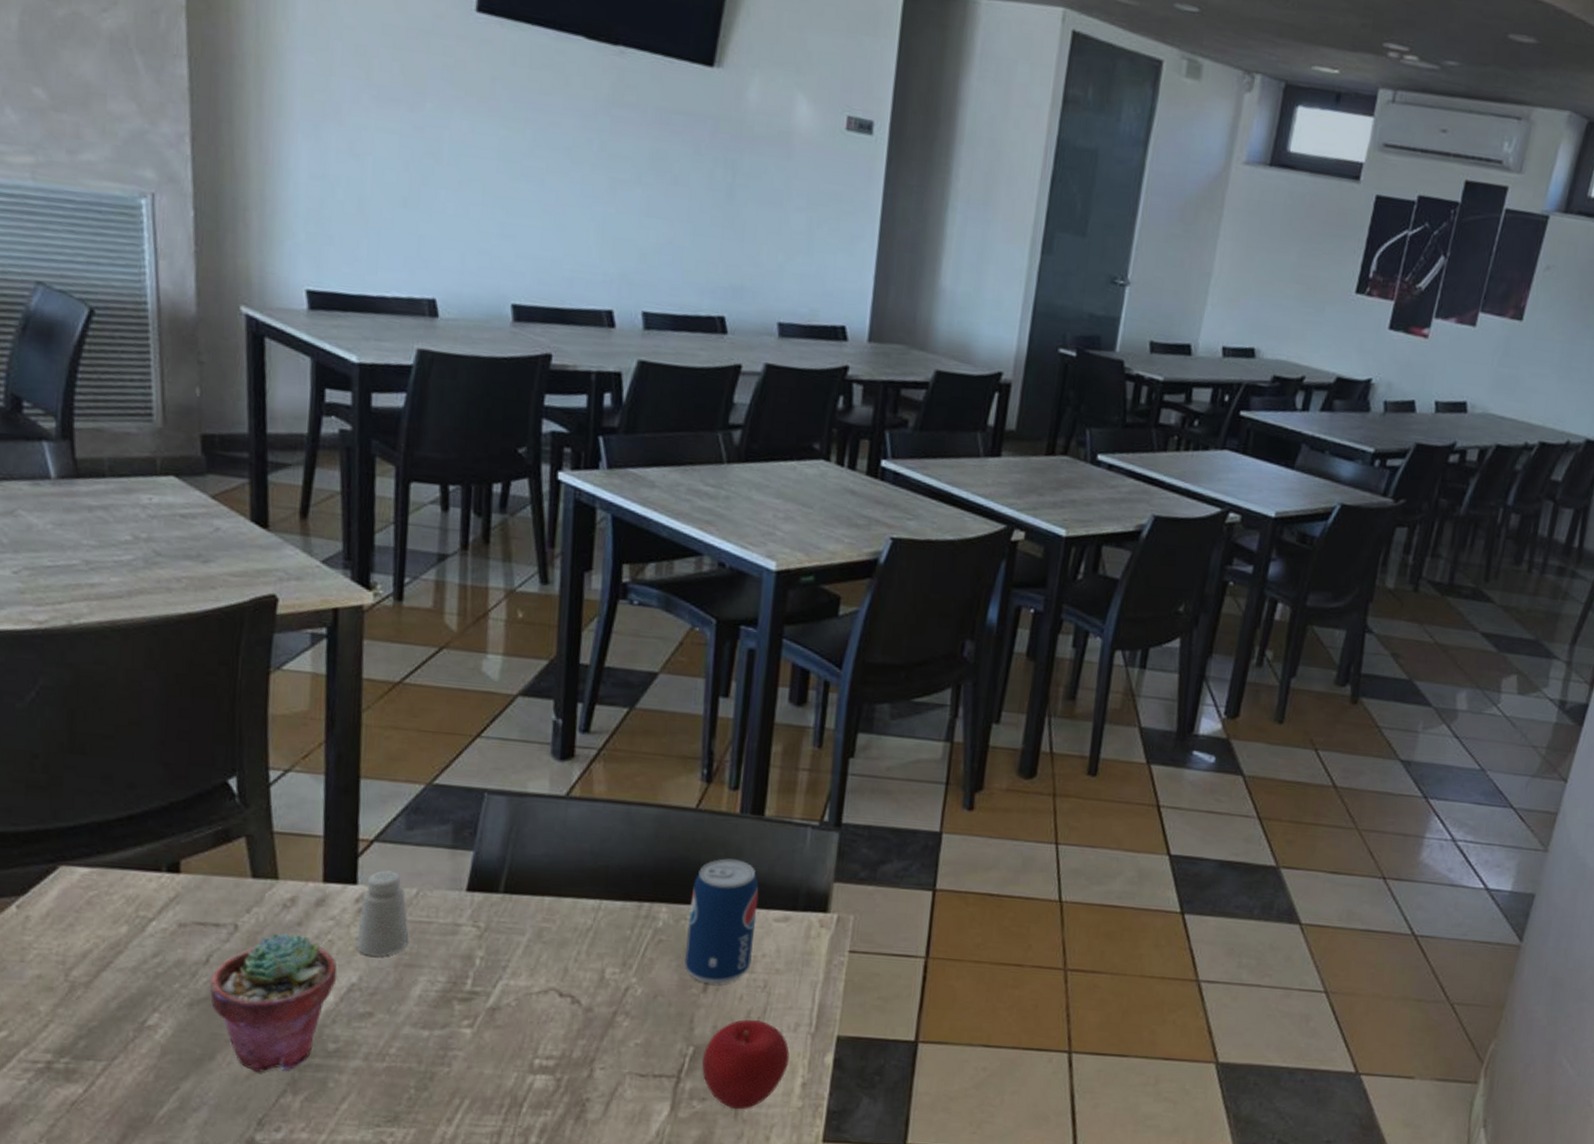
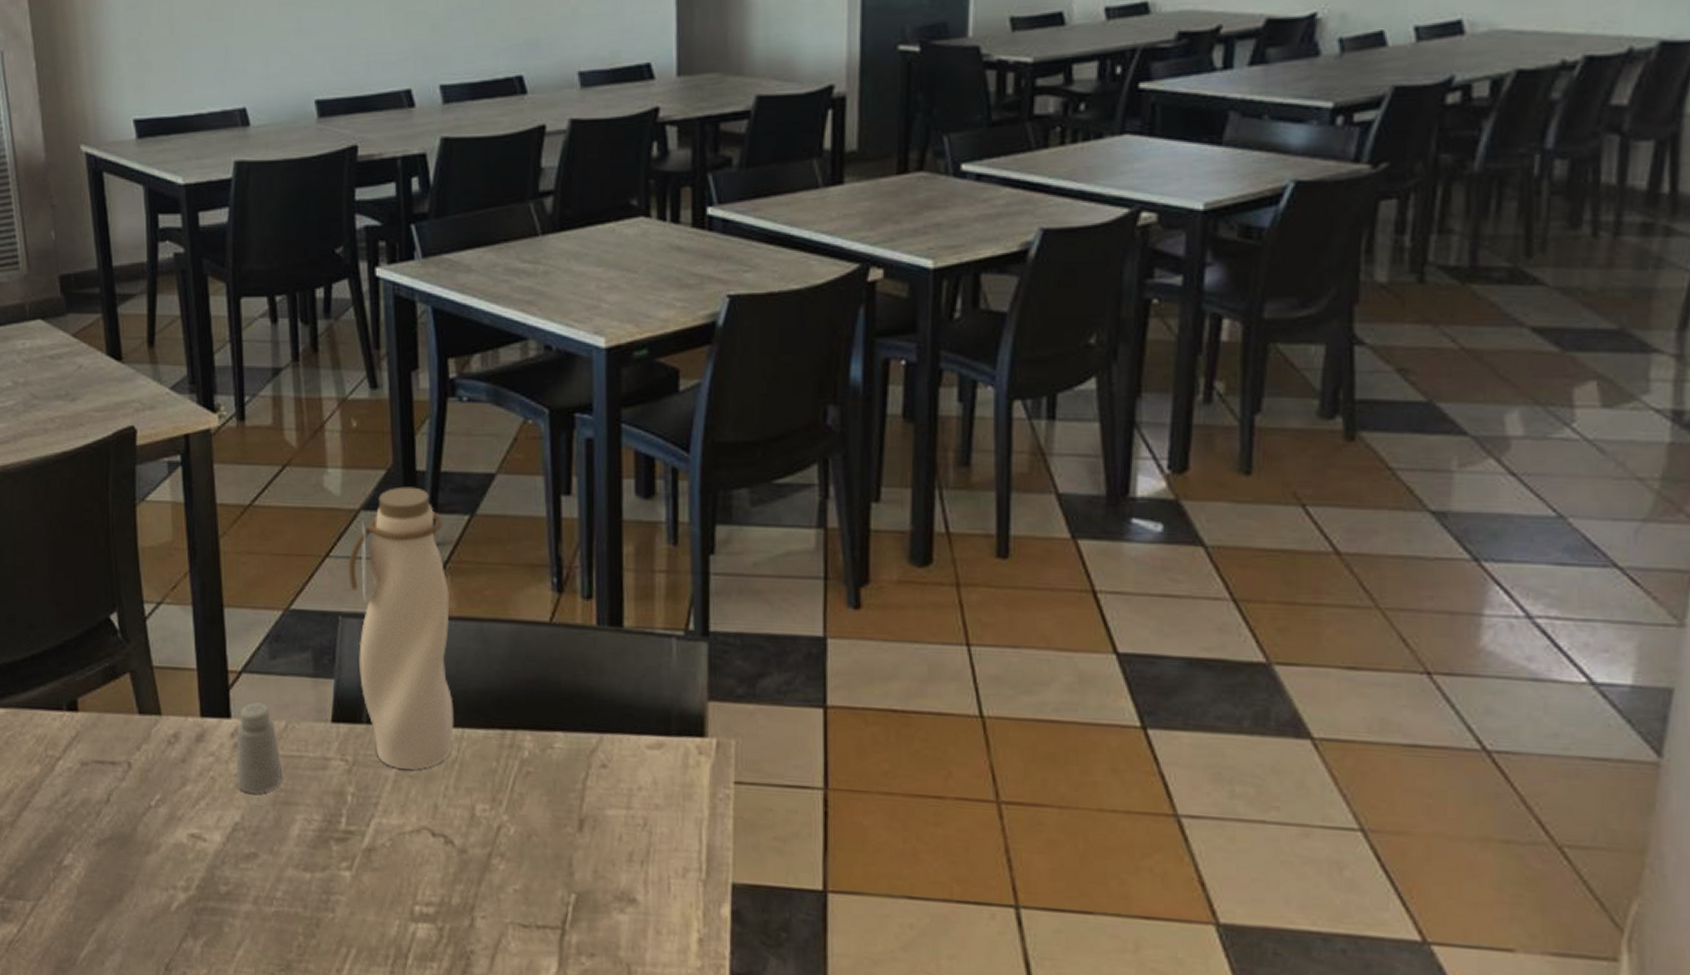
potted succulent: present [209,932,337,1072] -> none [112,770,222,915]
water bottle: none [499,677,602,936] -> present [348,486,454,770]
beverage can: present [684,858,759,985] -> none [555,677,628,823]
apple: present [702,1018,790,1110] -> none [587,862,681,969]

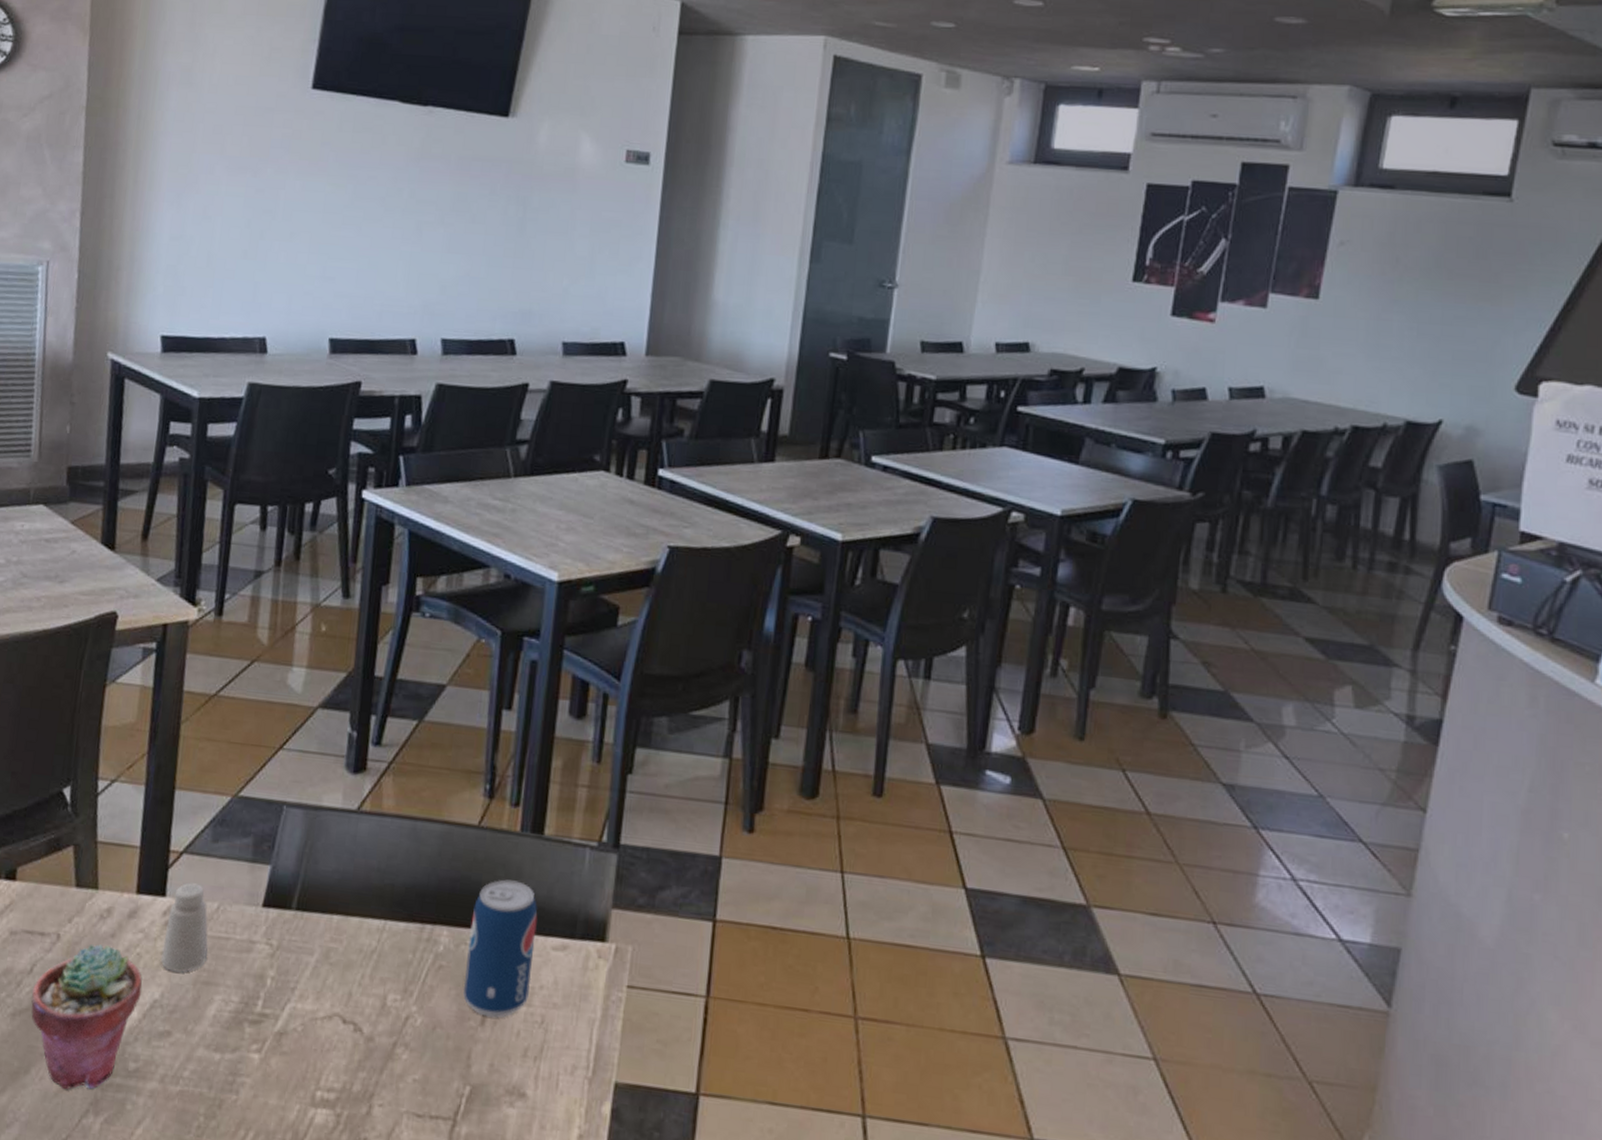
potted succulent: none [112,770,222,915] -> present [31,943,143,1089]
water bottle: present [348,486,454,770] -> none [295,689,393,958]
beverage can: none [555,677,628,823] -> present [463,879,538,1018]

